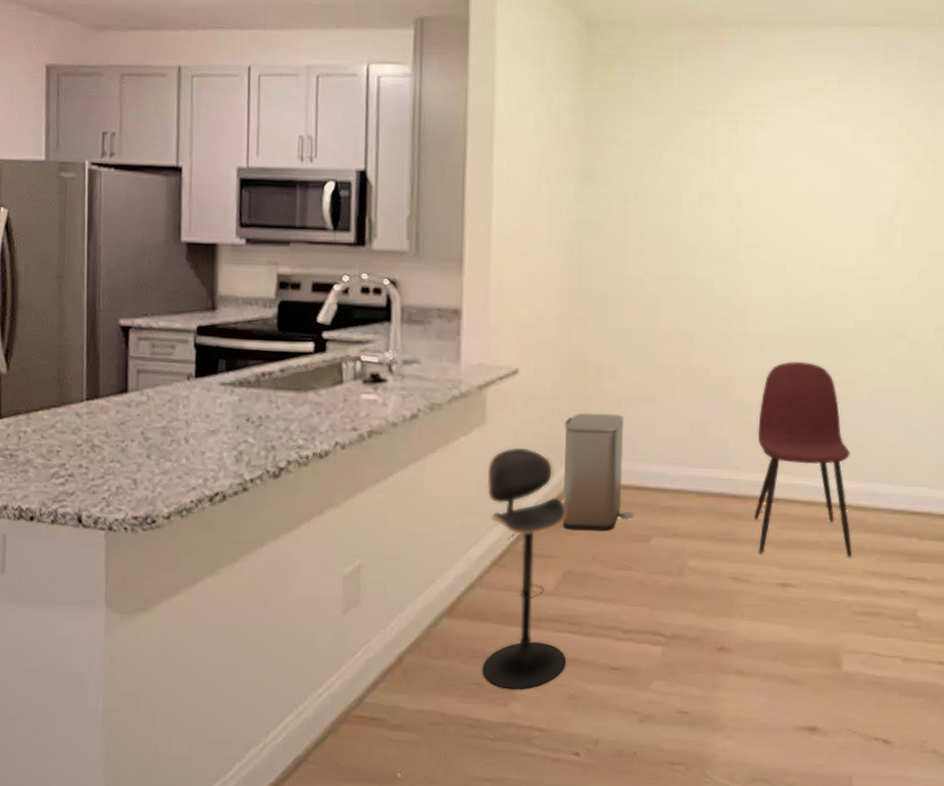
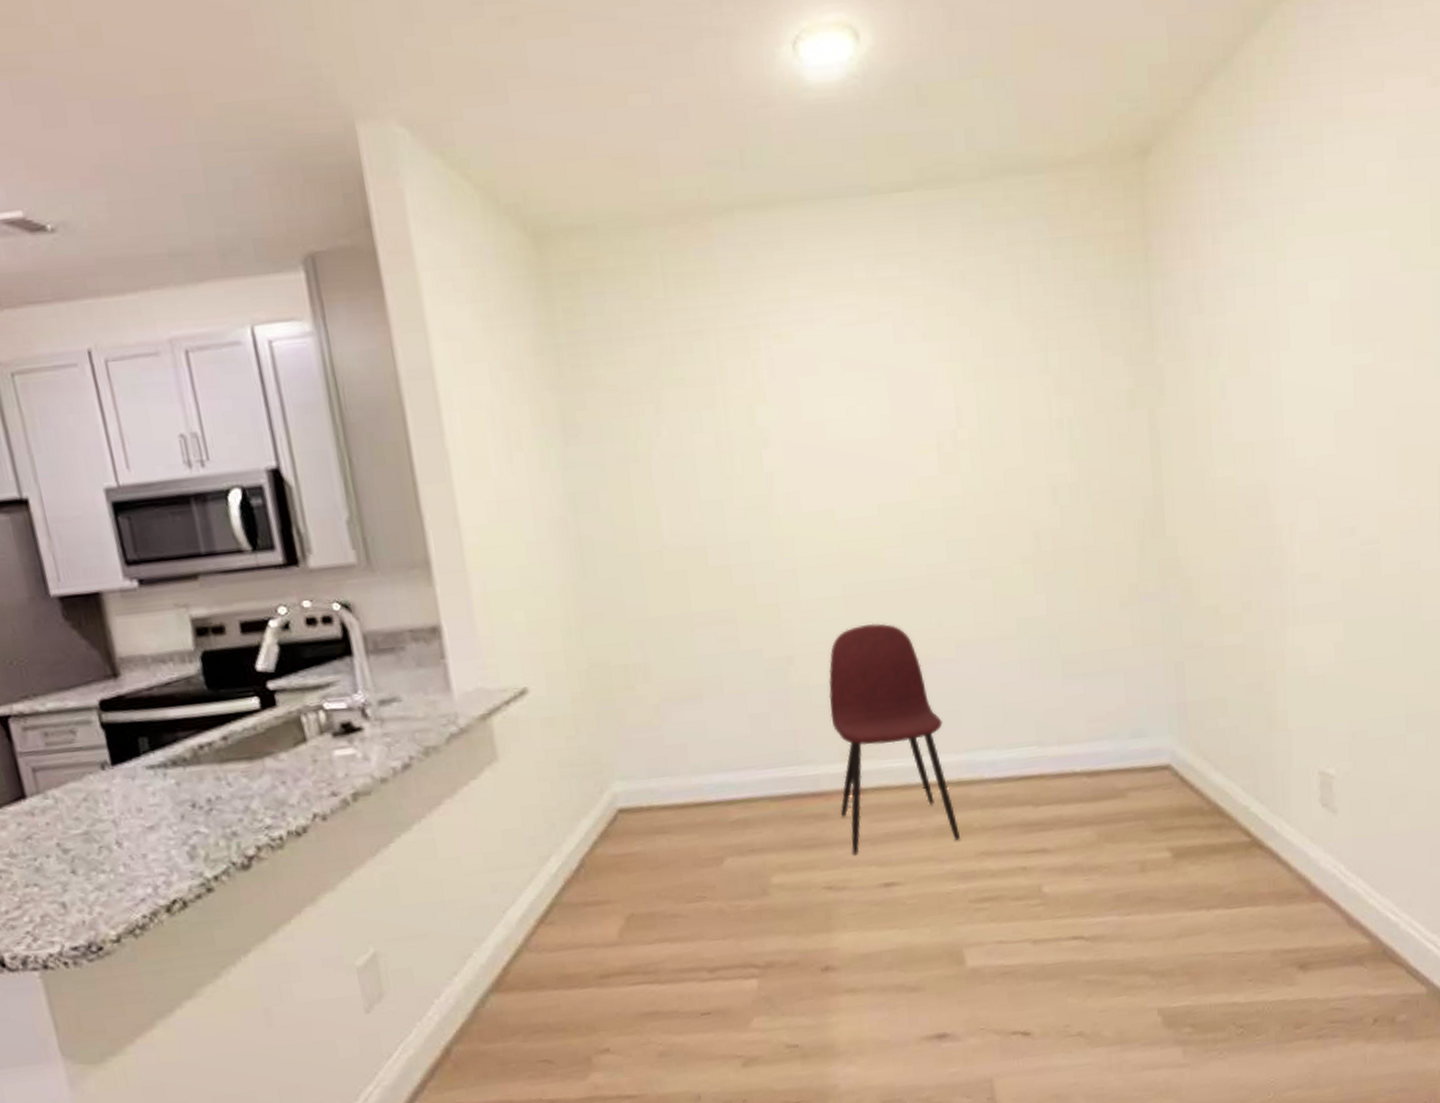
bar stool: present [482,447,567,690] -> none [510,780,648,1061]
pedal bin: present [562,413,634,532] -> none [596,722,699,867]

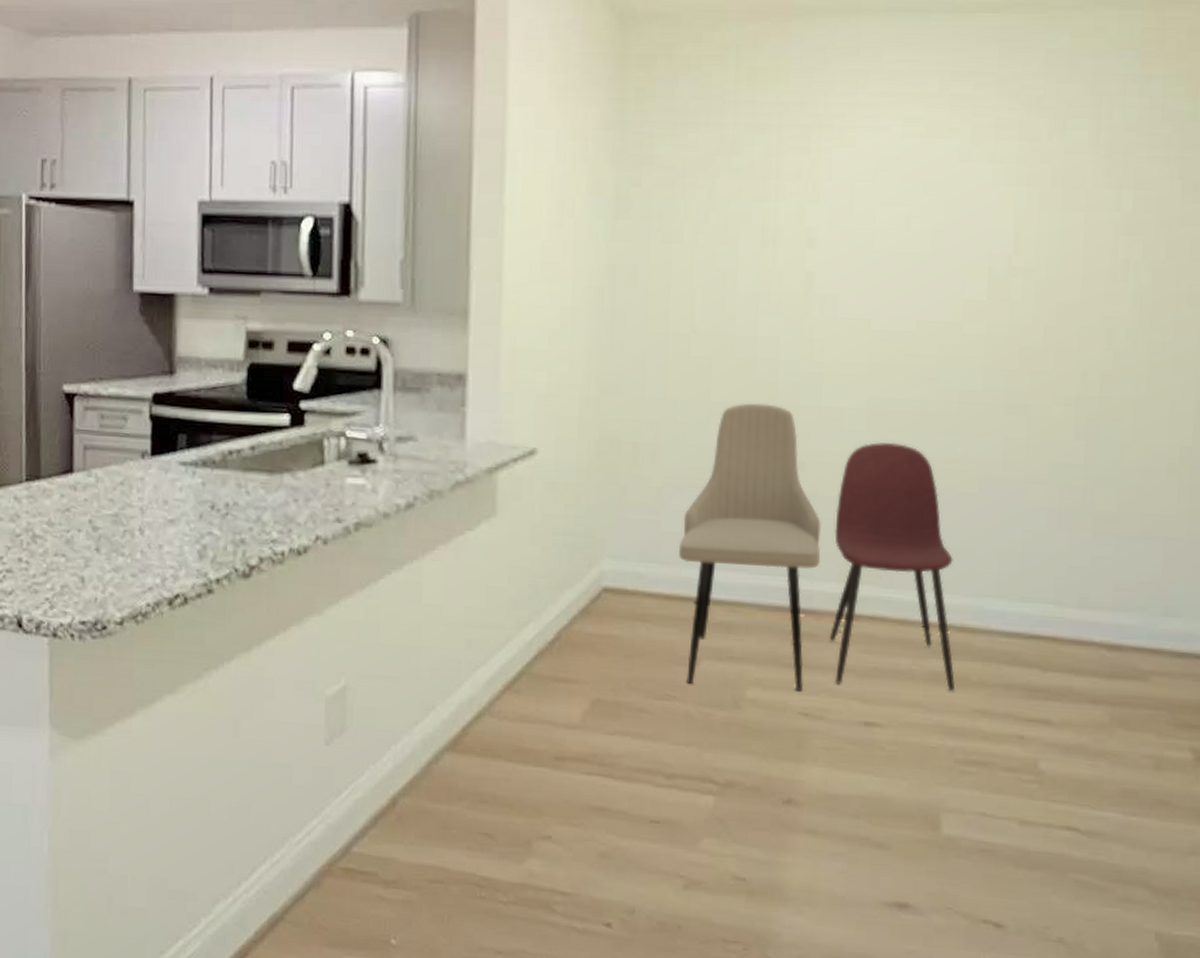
dining chair: none [684,606,824,883] -> present [678,403,821,691]

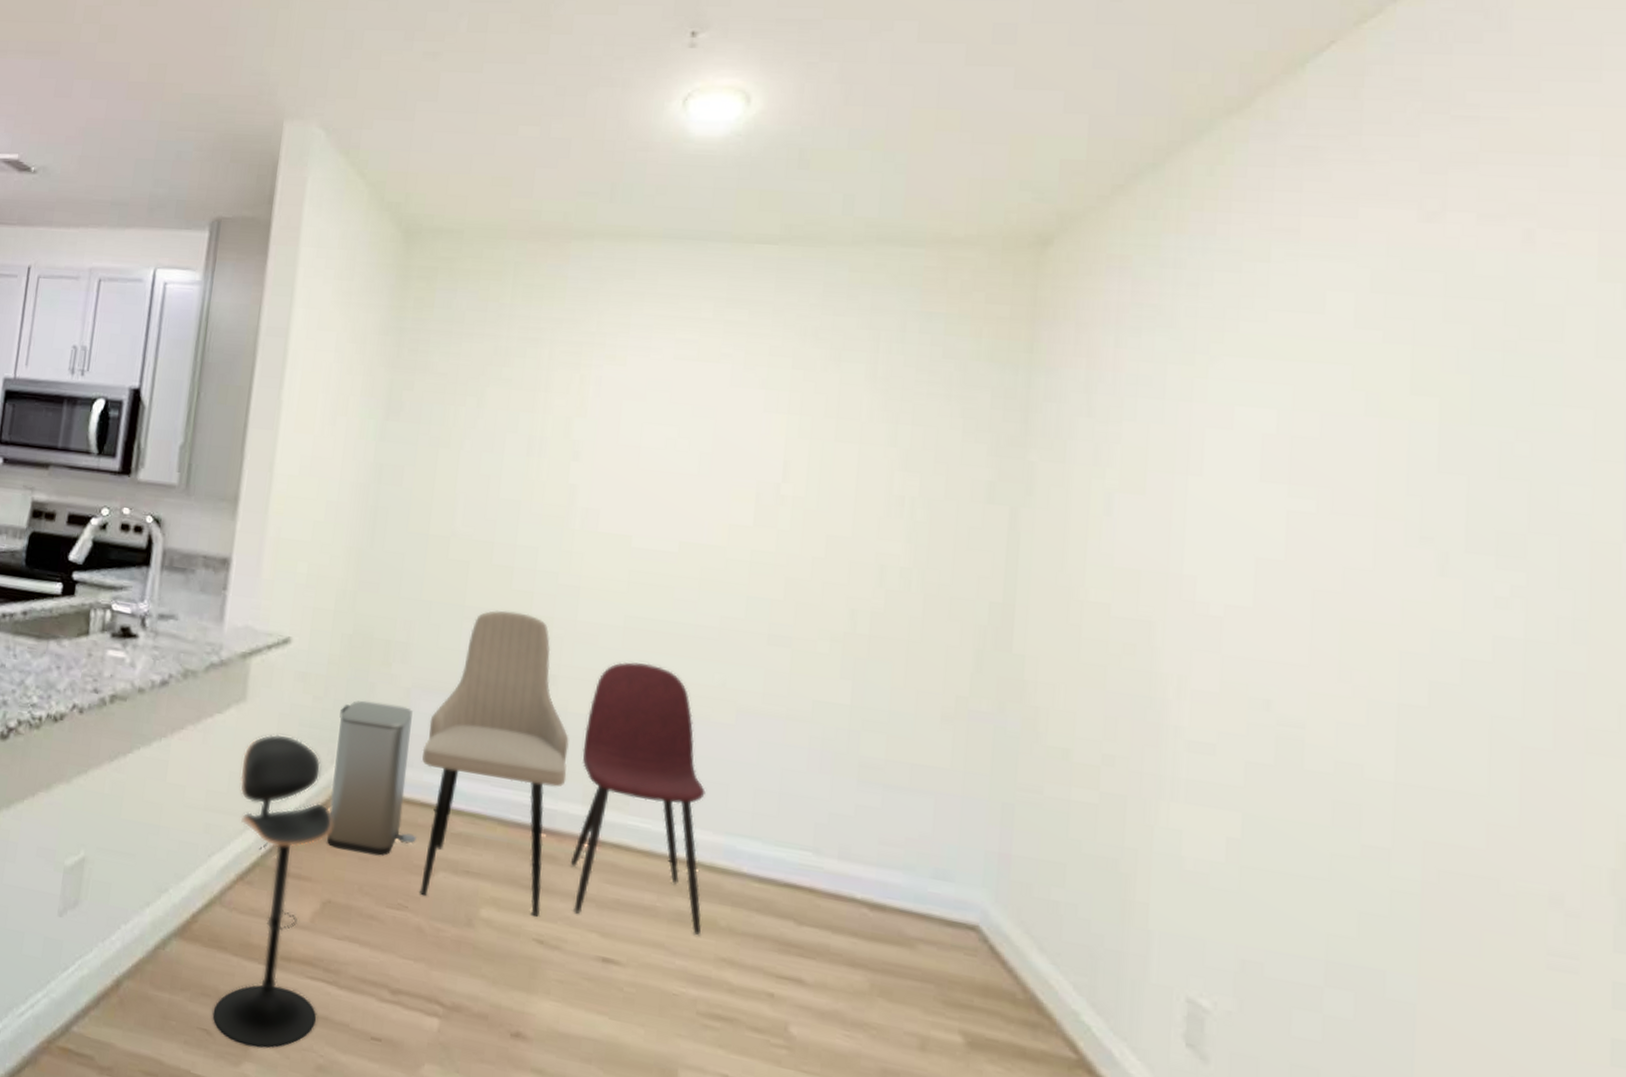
bar stool: none [492,545,596,844] -> present [212,734,333,1049]
pedal bin: none [590,504,679,652] -> present [327,700,416,856]

